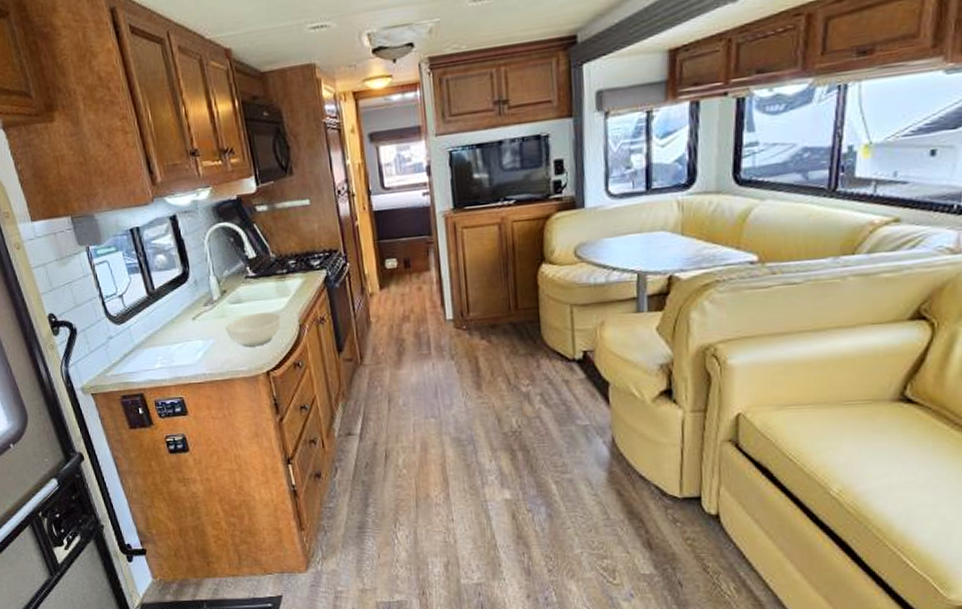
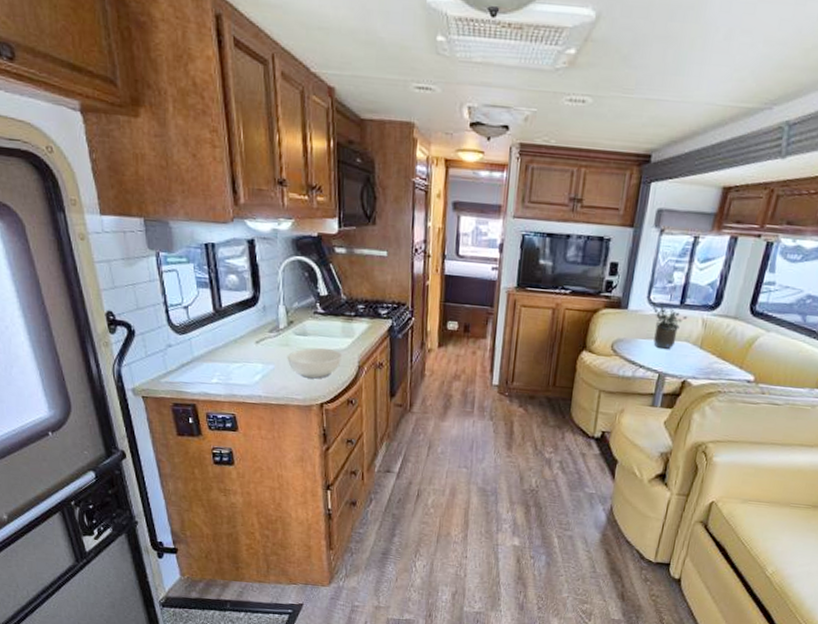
potted plant: none [612,188,659,245] -> present [652,297,688,350]

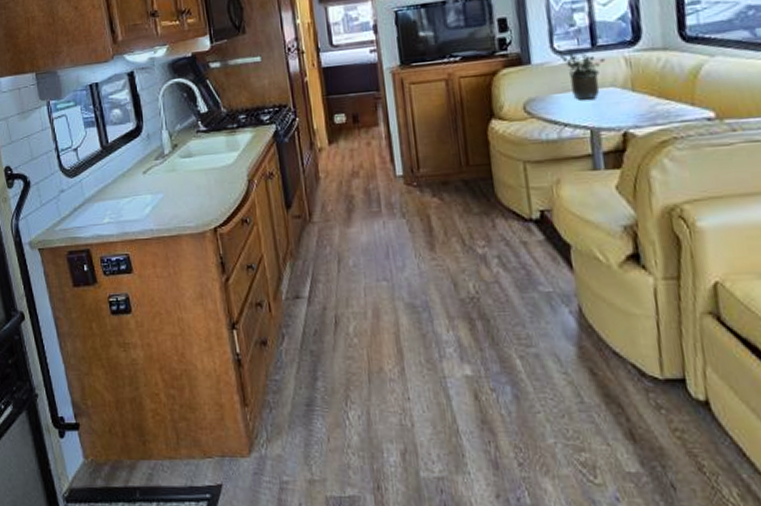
bowl: present [287,348,342,379] -> none [174,167,230,202]

